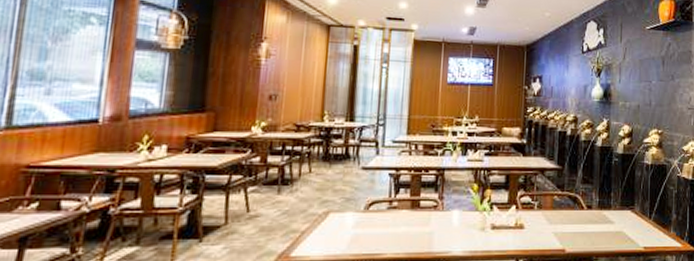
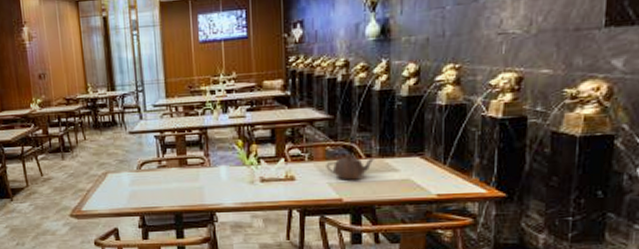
teapot: none [552,205,594,232] -> present [326,154,374,181]

